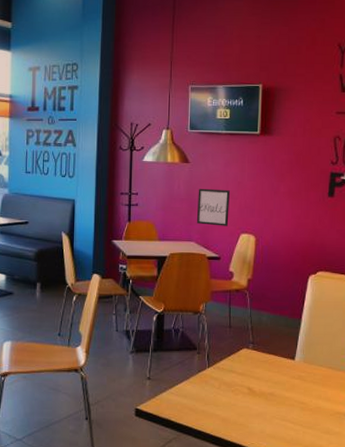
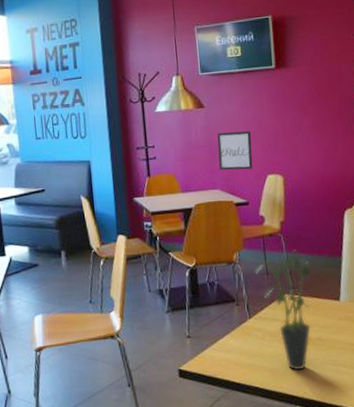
potted plant: none [220,307,272,422] -> present [256,250,311,371]

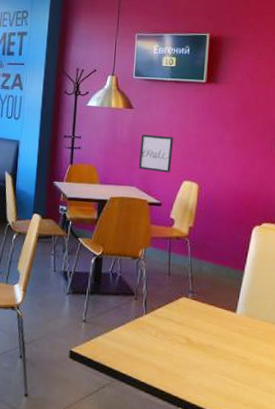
potted plant: present [256,250,311,371] -> none [159,256,213,374]

